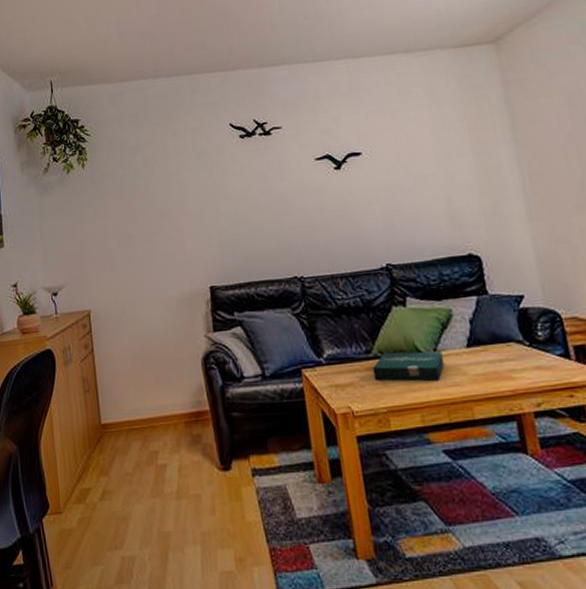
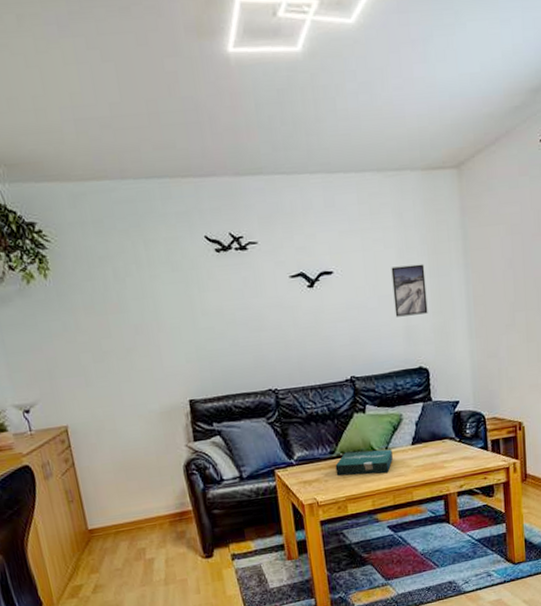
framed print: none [426,141,474,199] -> present [391,264,428,317]

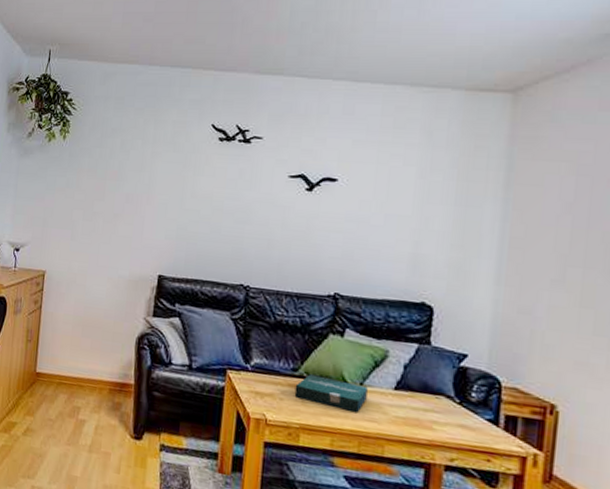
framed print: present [391,264,428,317] -> none [402,186,450,245]

